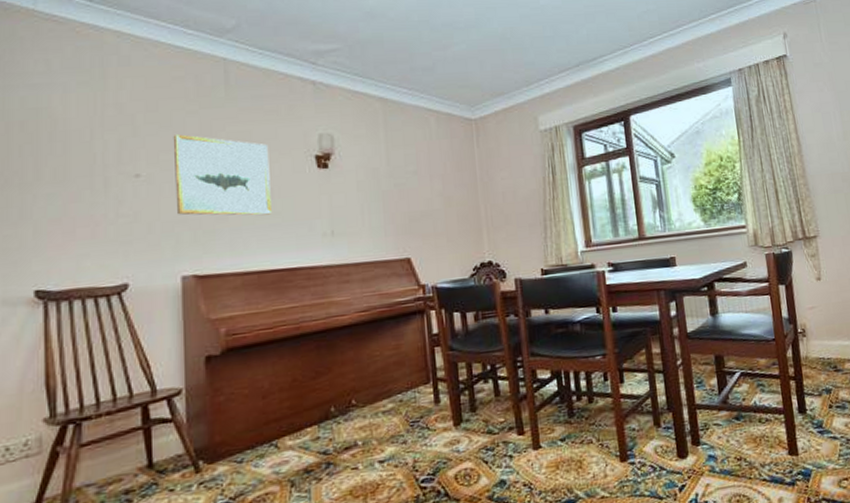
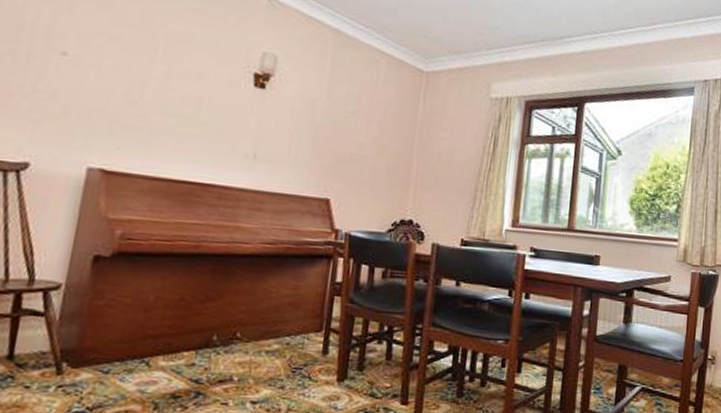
wall art: present [173,134,271,215] -> none [97,20,208,124]

